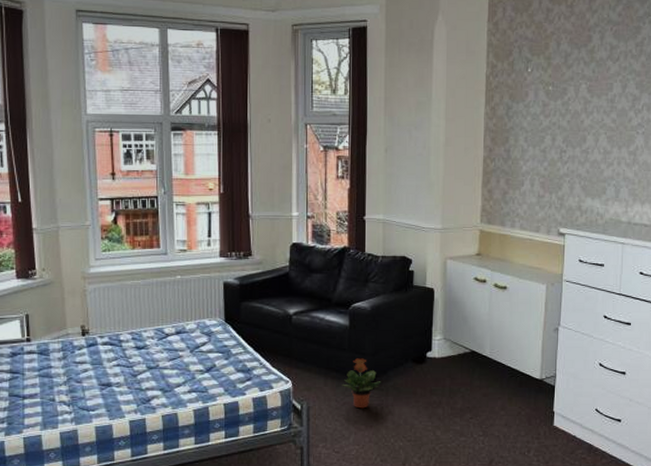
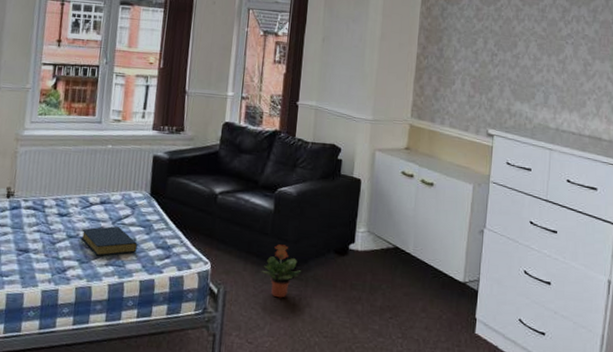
hardback book: none [161,354,218,384] -> present [81,226,138,256]

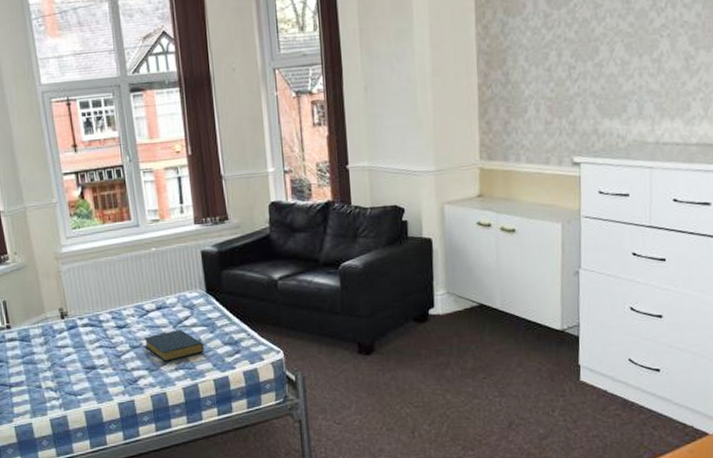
potted plant: present [261,244,302,298] -> none [337,321,381,376]

